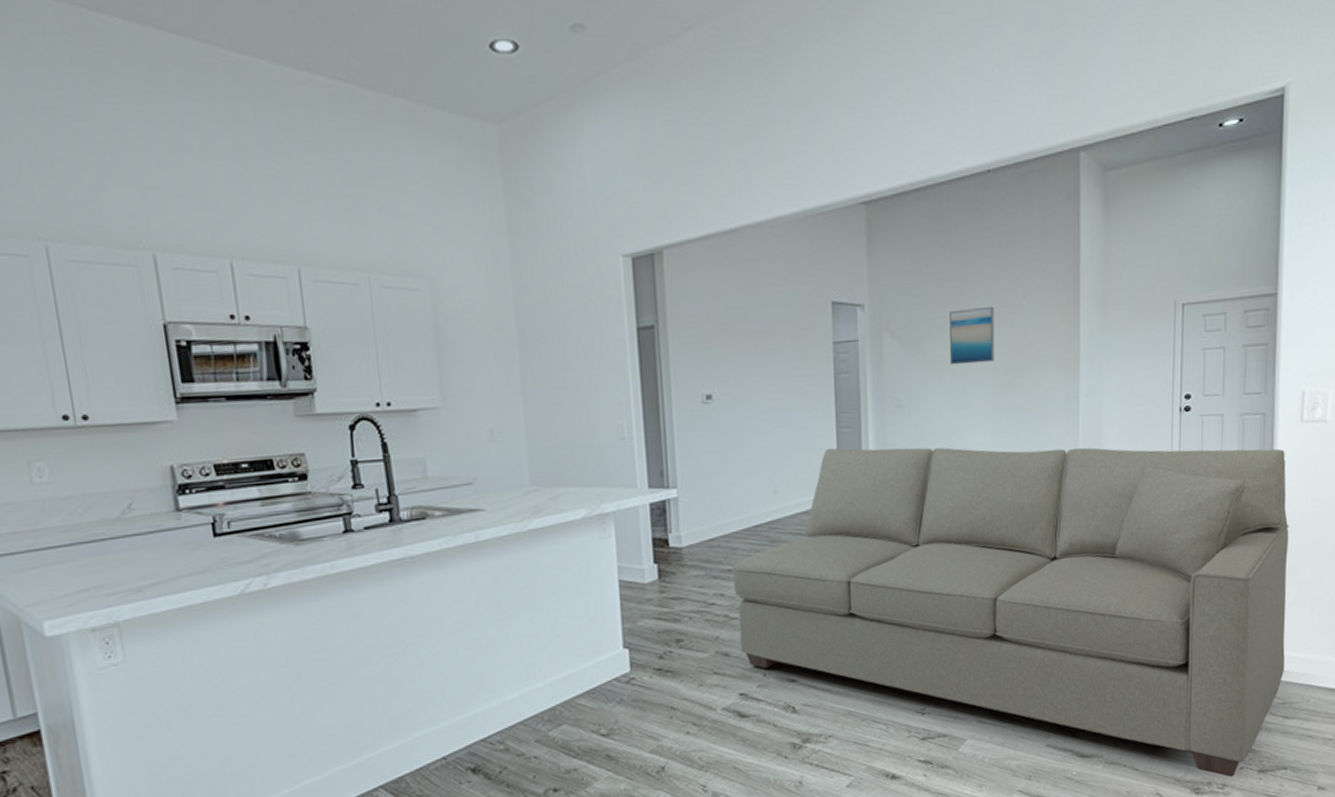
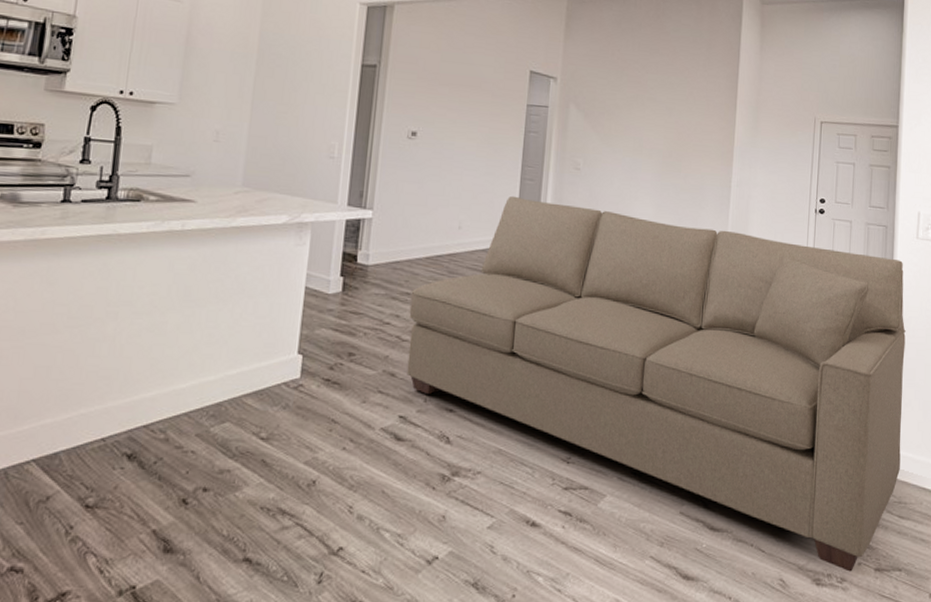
wall art: present [949,306,995,365] -> none [623,95,665,144]

